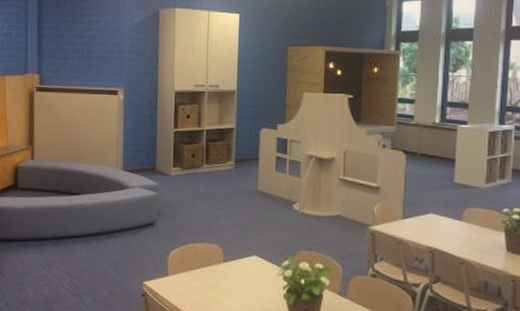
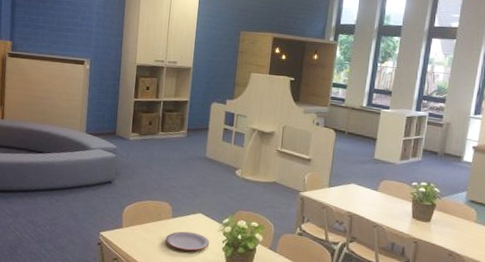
plate: none [217,277,269,300] -> present [165,231,210,251]

